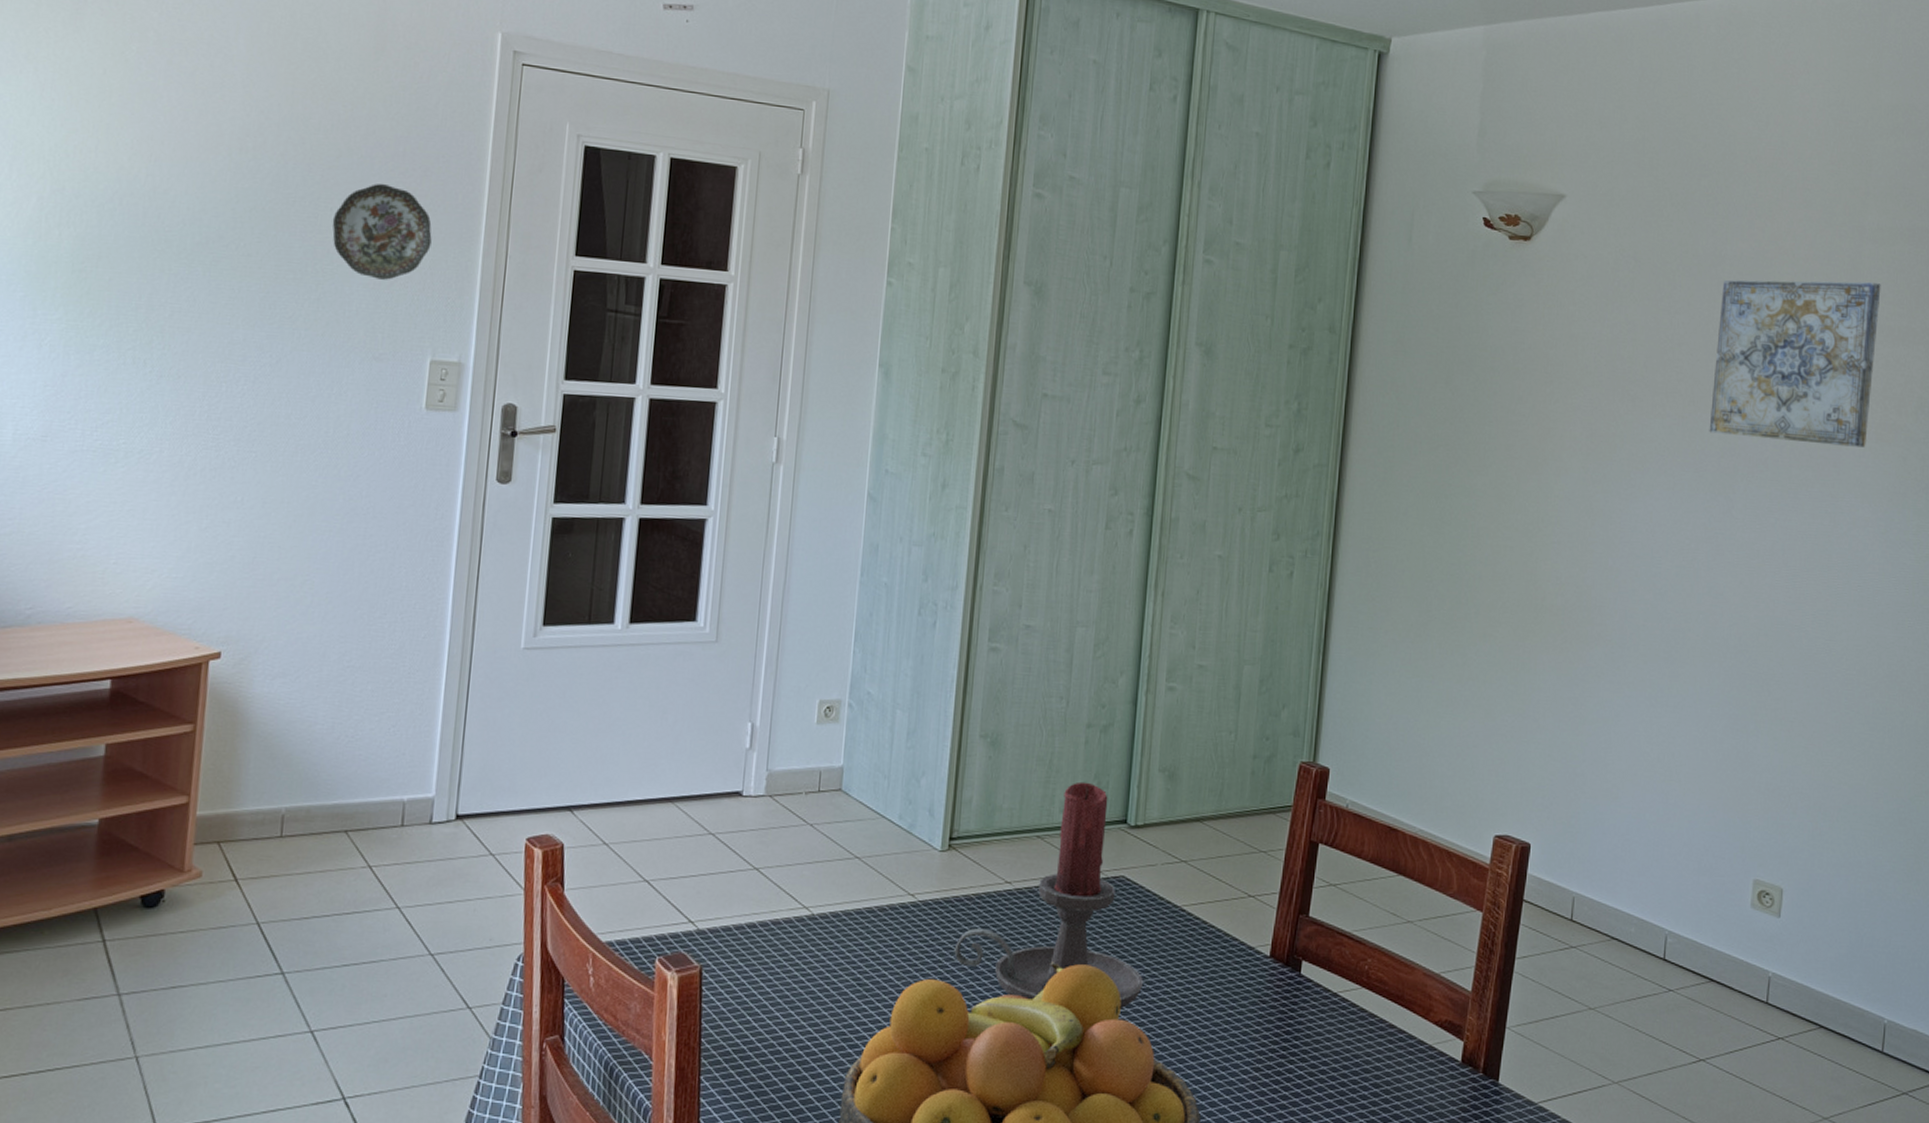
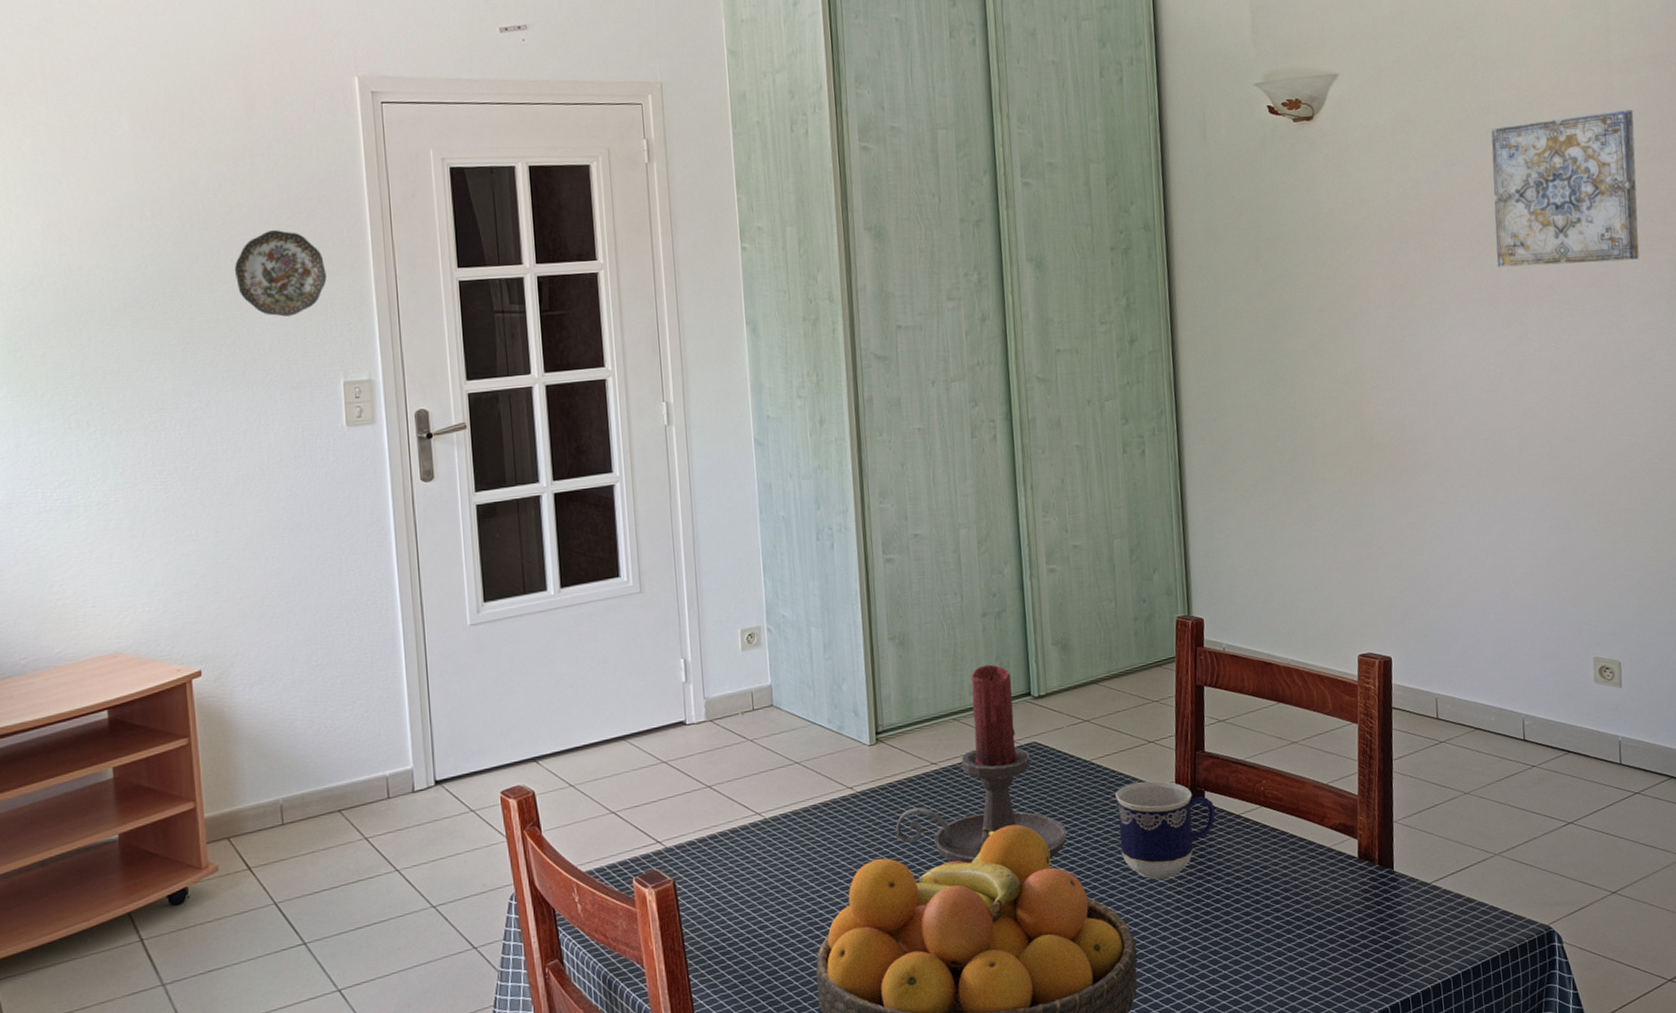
cup: none [1199,939,1311,1052] -> present [1115,780,1216,880]

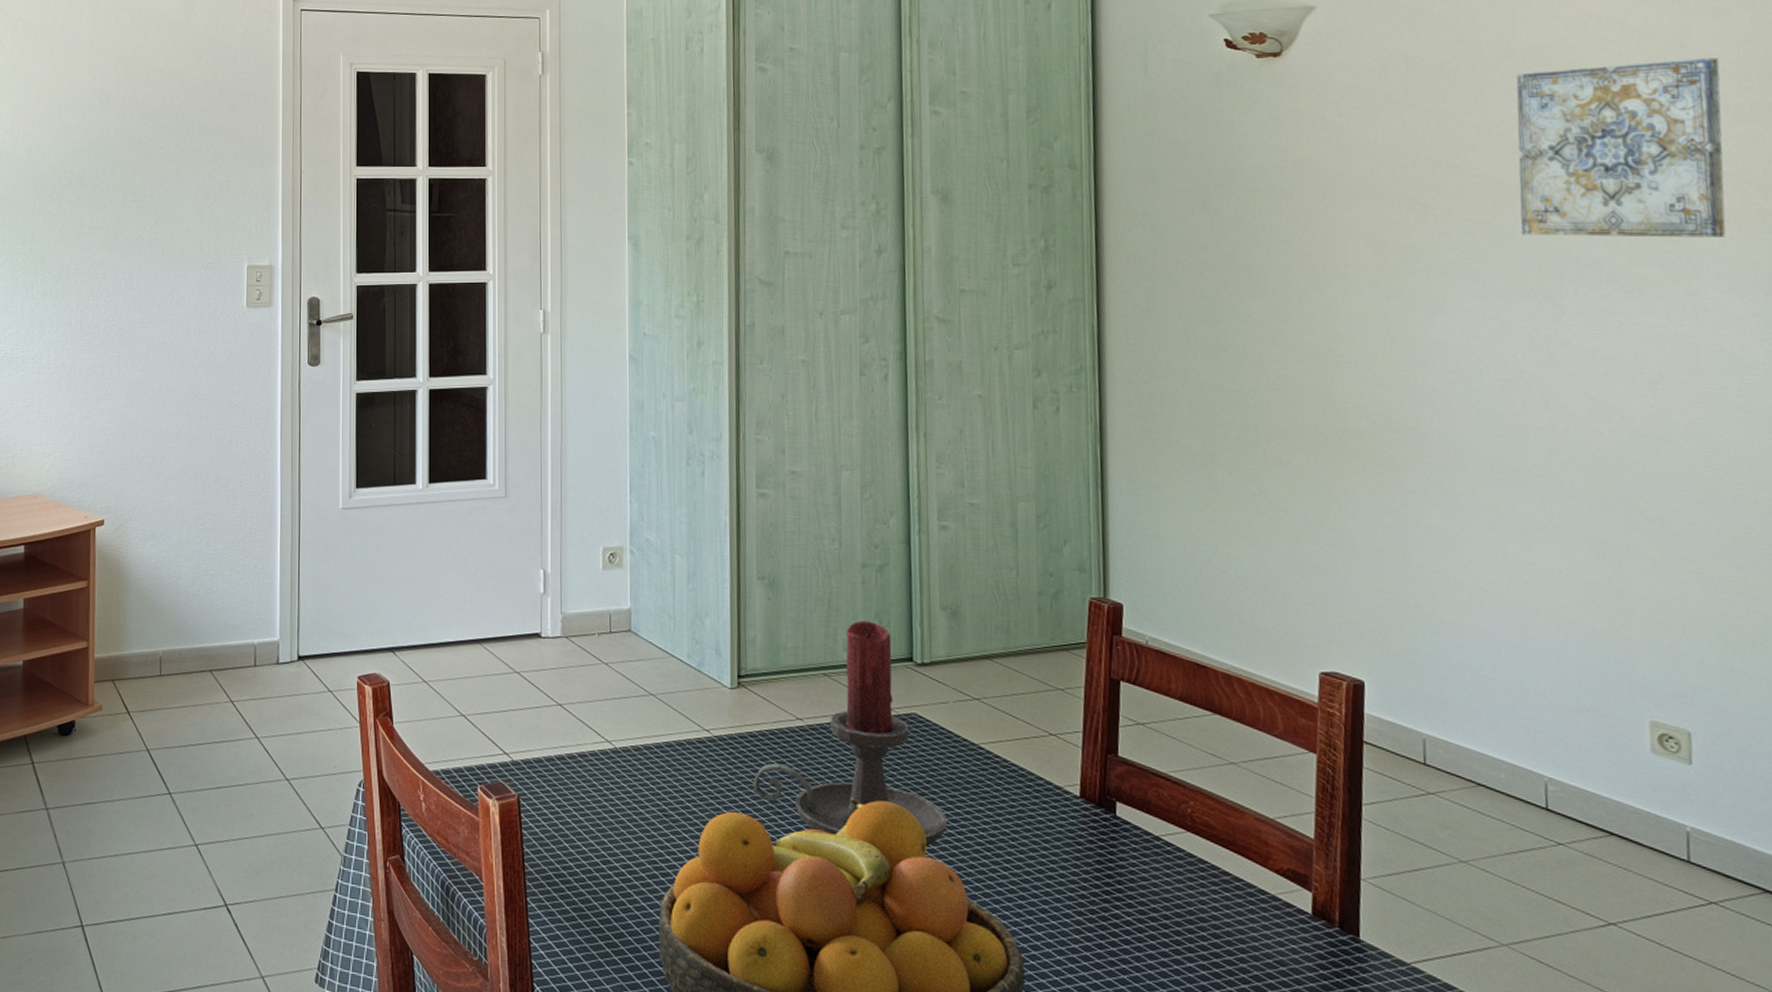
decorative plate: present [234,230,327,317] -> none [163,123,241,202]
cup: present [1115,780,1216,880] -> none [1007,778,1129,895]

